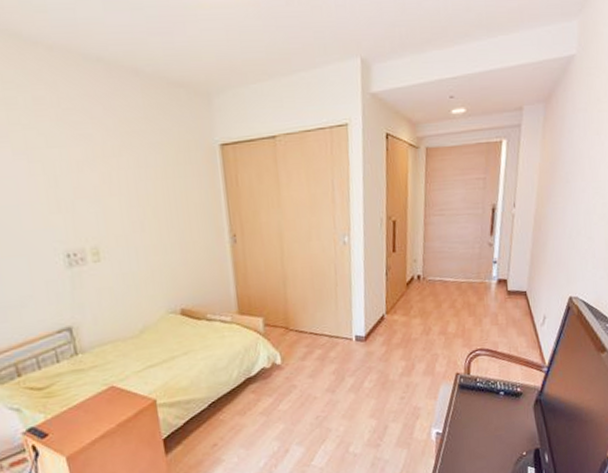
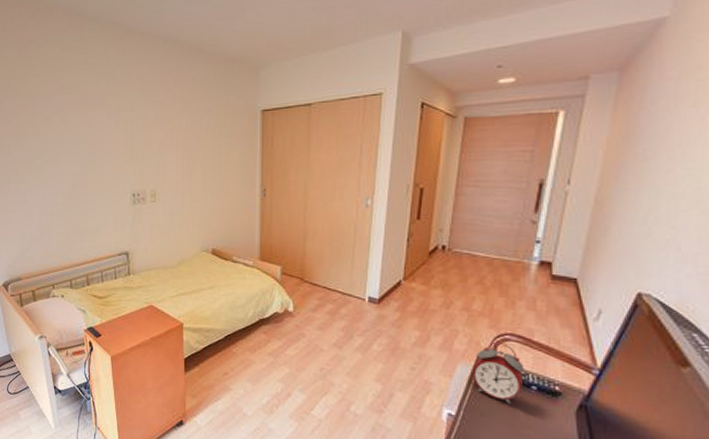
alarm clock: none [453,358,493,412] -> present [472,341,524,404]

